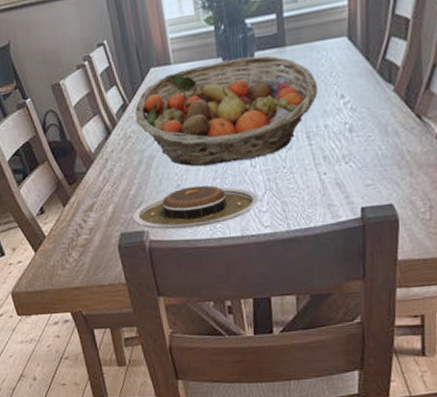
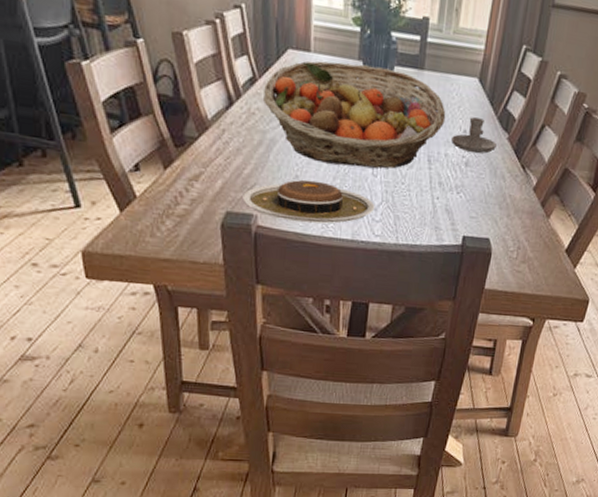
candle holder: none [327,77,382,117] -> present [450,117,497,154]

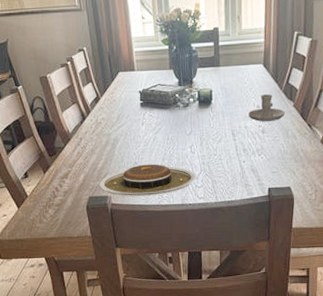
fruit basket: present [262,60,446,169] -> none [105,71,242,150]

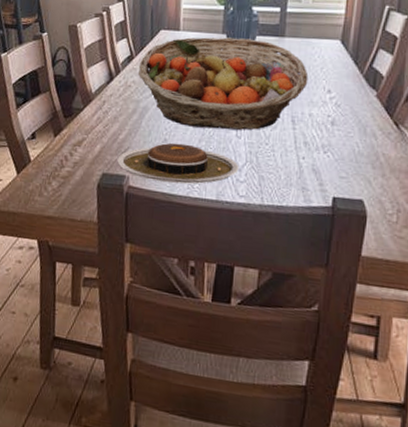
fruit basket: none [105,71,242,150] -> present [137,37,309,130]
candle holder: present [247,94,285,121] -> none [314,77,364,112]

